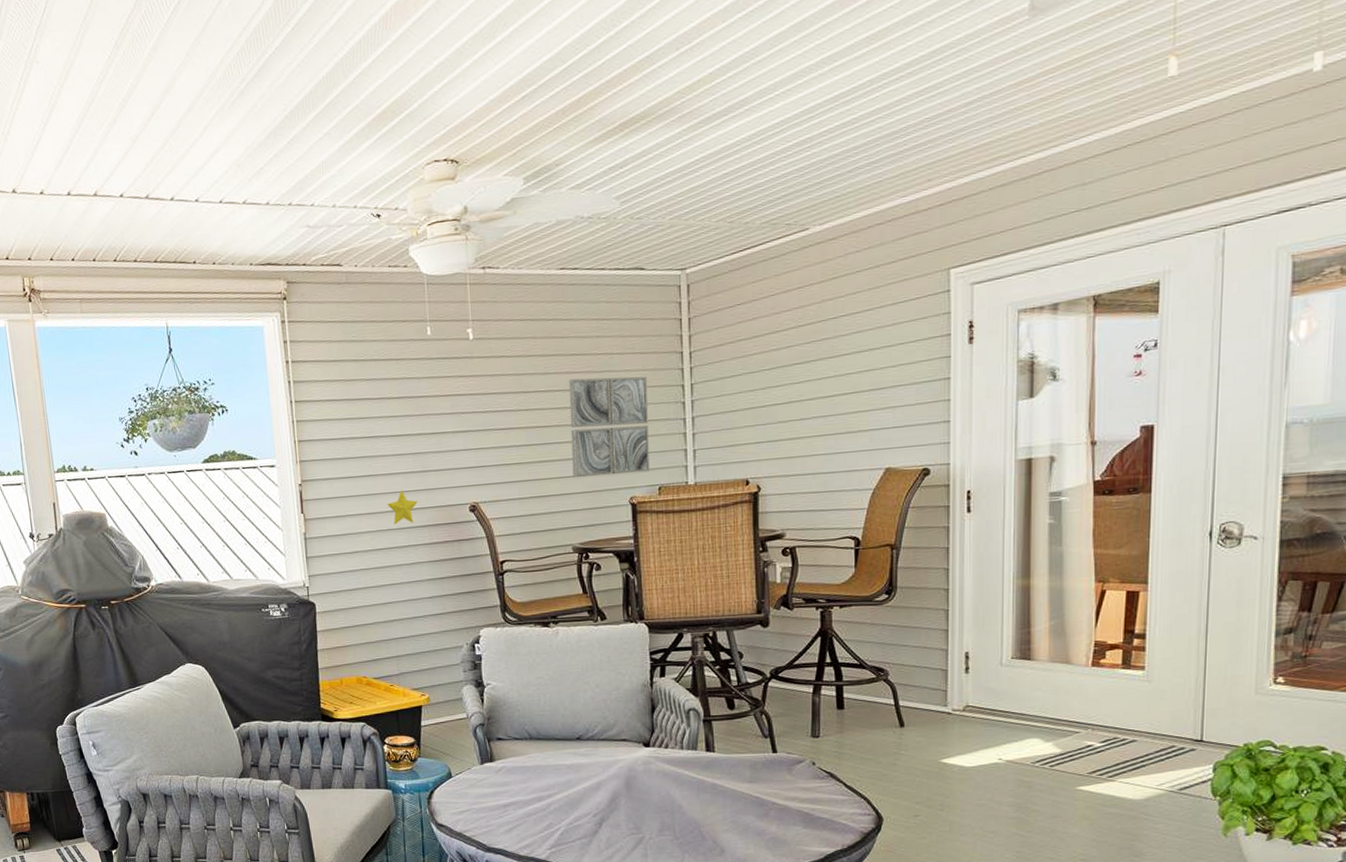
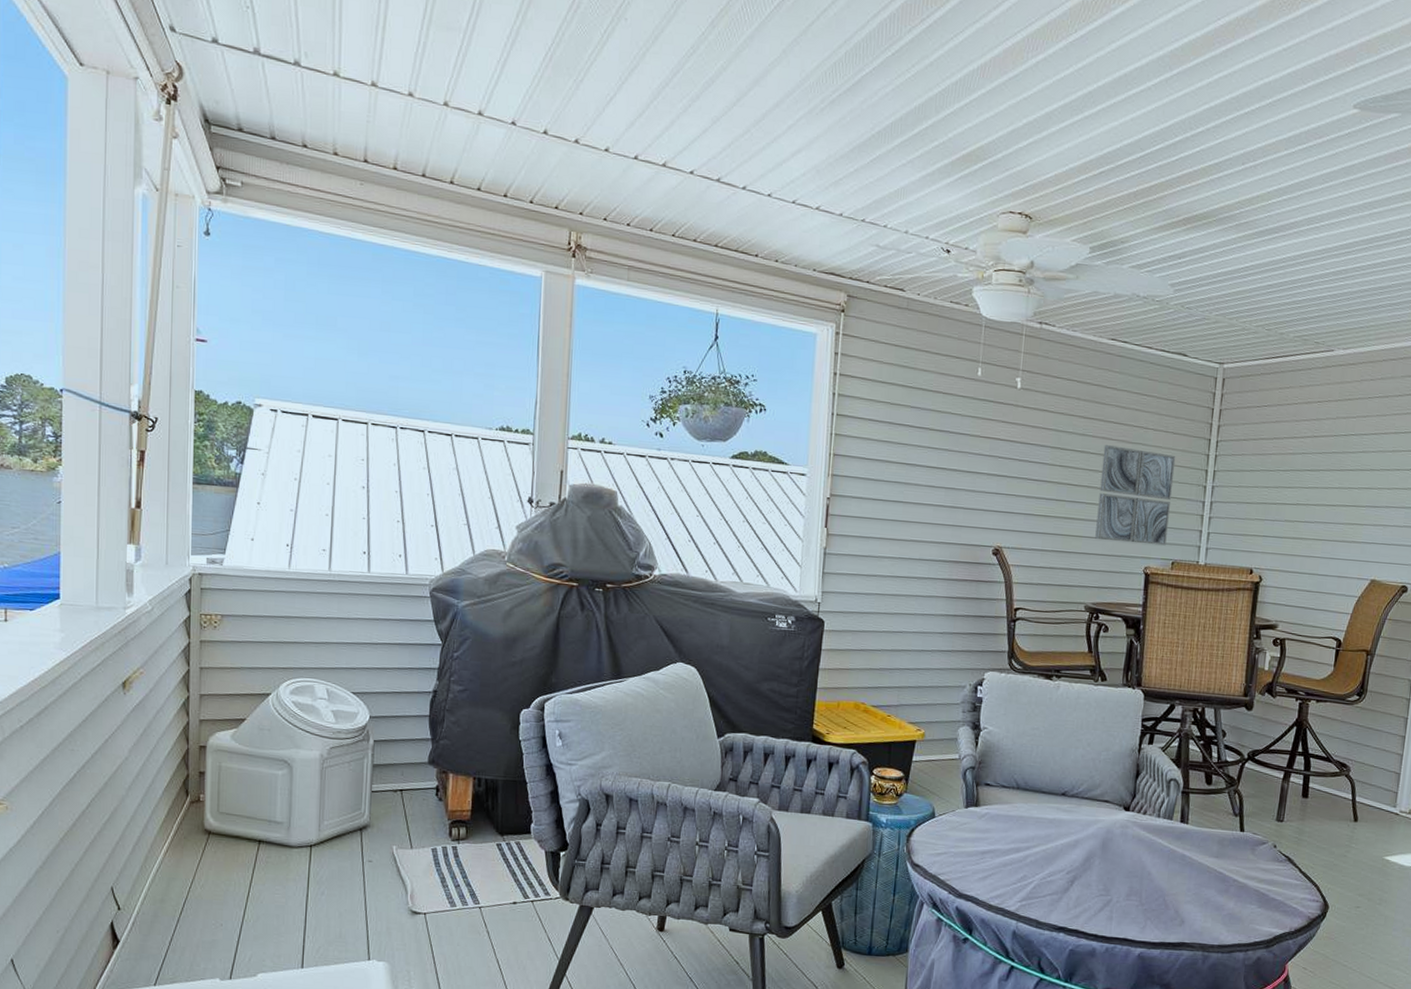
decorative star: present [387,490,418,525] -> none [913,521,944,557]

